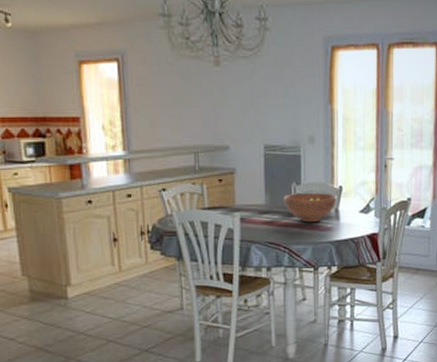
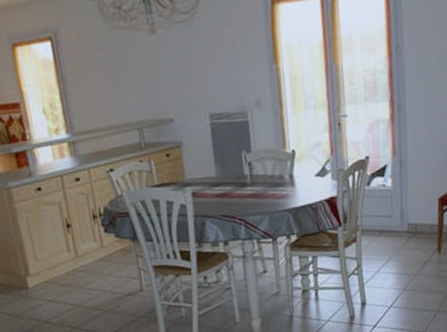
fruit bowl: present [283,193,337,223] -> none [234,158,291,192]

